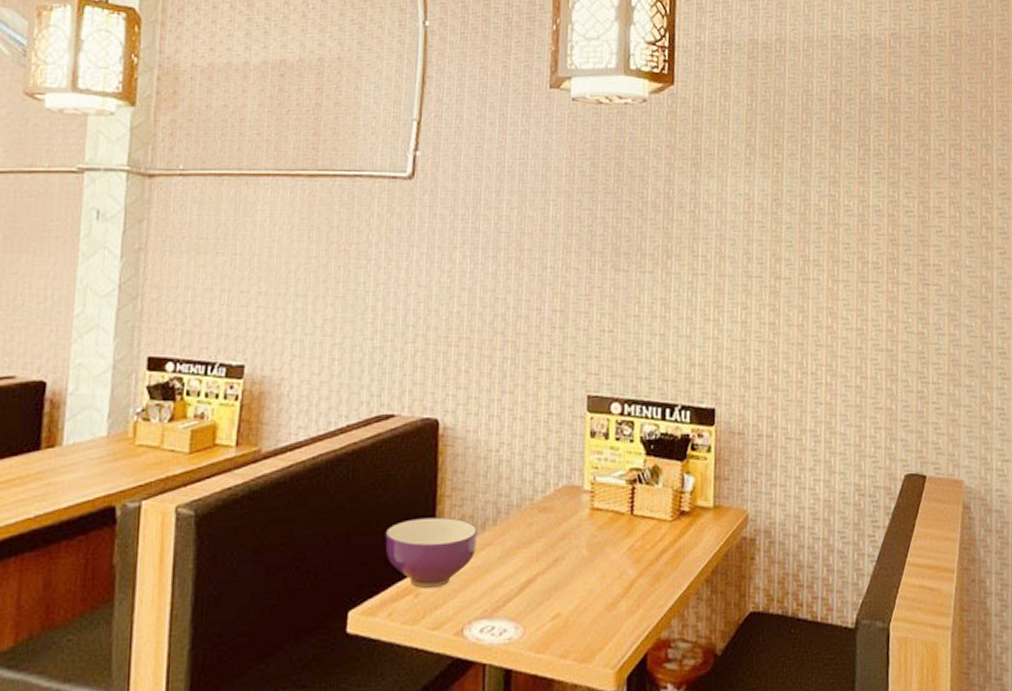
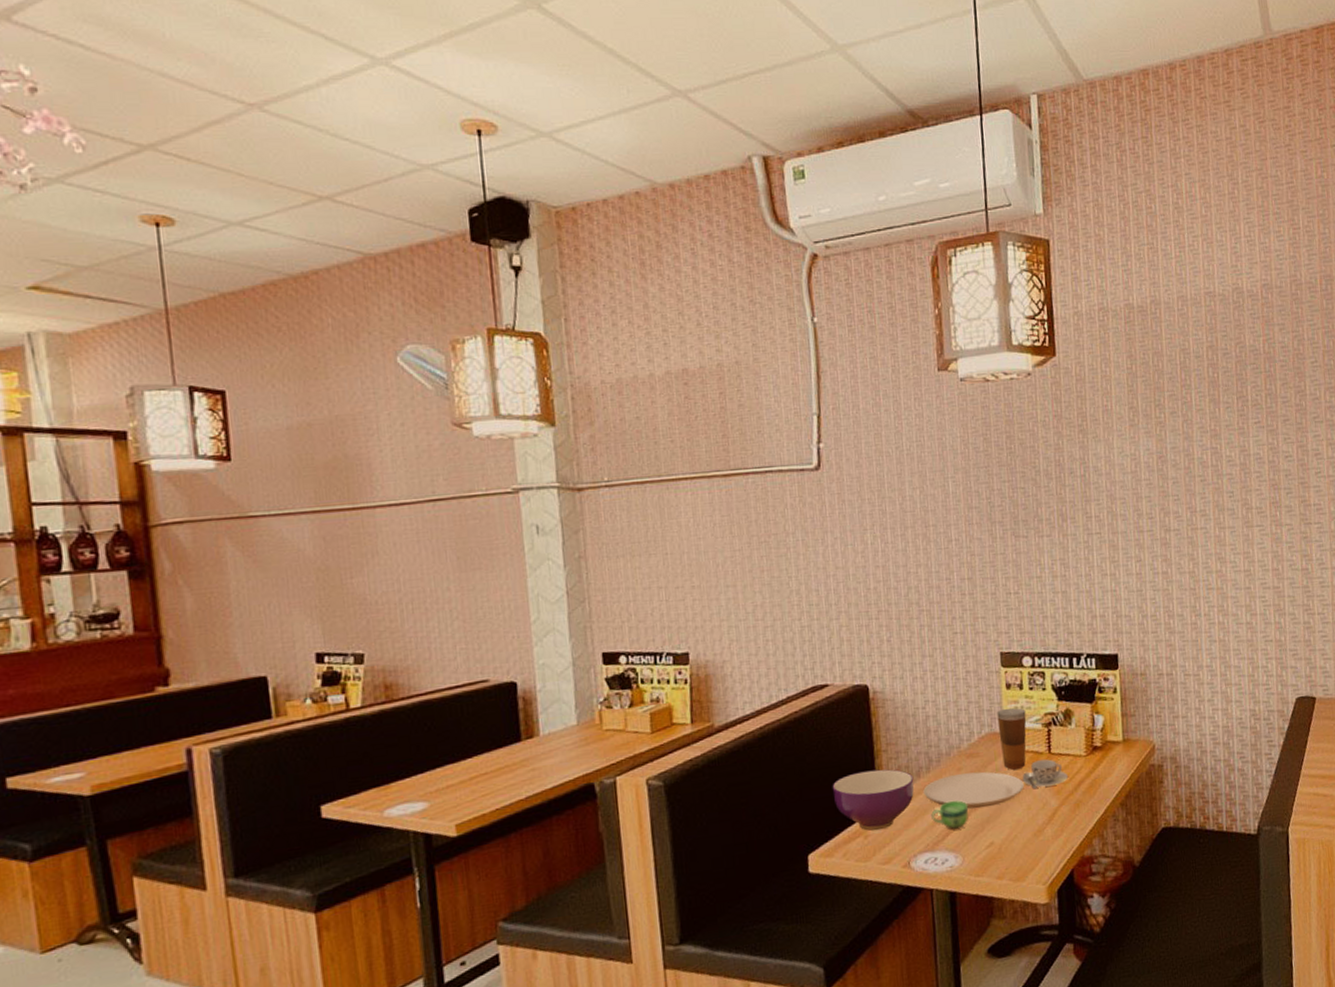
plate: none [487,529,600,572] -> present [923,771,1024,809]
cup: none [493,561,536,595] -> present [931,800,969,829]
beverage cup: none [577,459,610,531] -> present [997,707,1027,771]
teacup: none [599,521,650,555] -> present [1022,759,1068,790]

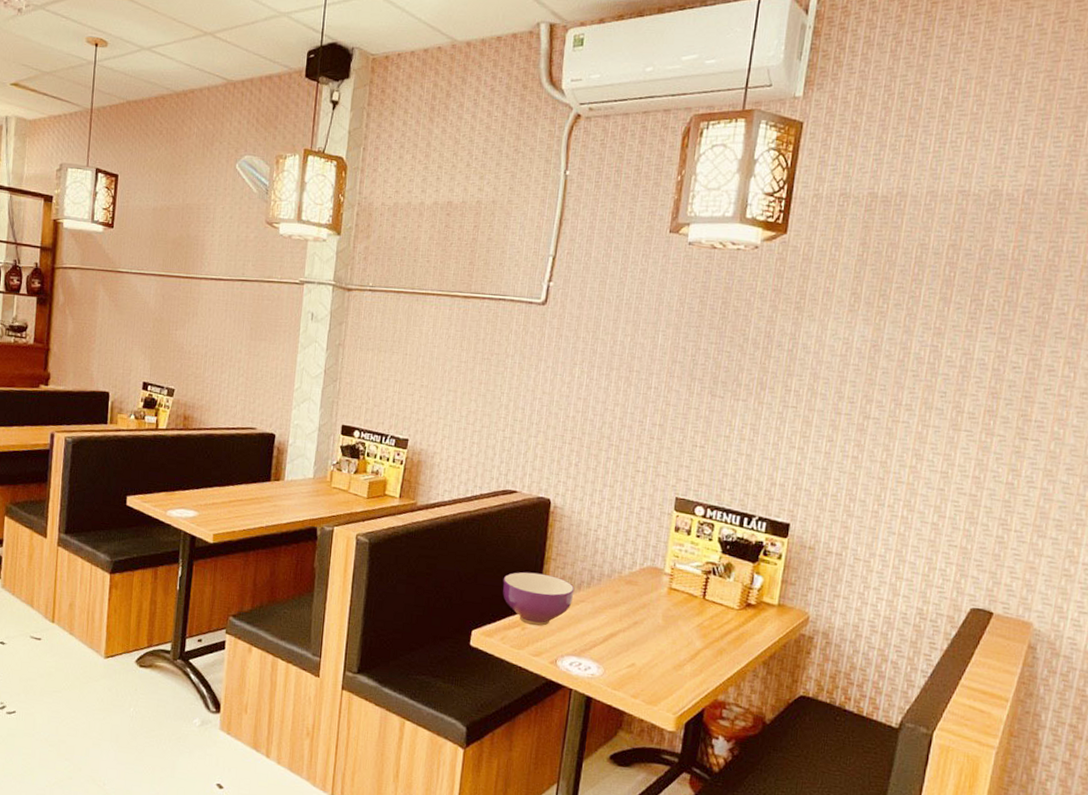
plate: present [923,771,1024,809] -> none [581,595,674,632]
cup: present [931,800,969,829] -> none [583,617,619,644]
beverage cup: present [997,707,1027,771] -> none [658,548,689,606]
teacup: present [1022,759,1068,790] -> none [672,602,717,629]

